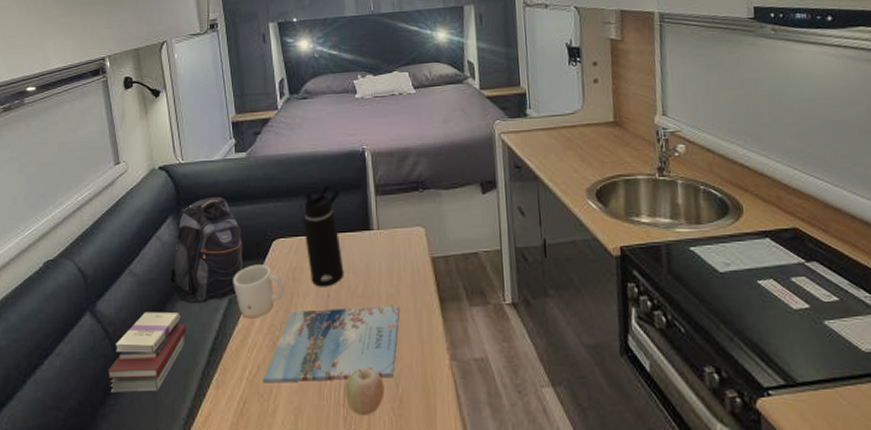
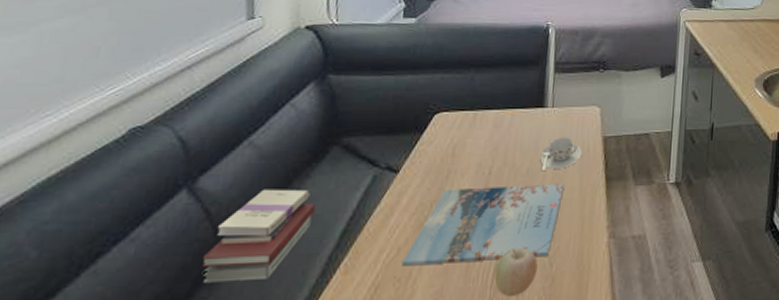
backpack: present [168,196,243,304] -> none [300,63,399,181]
mug: present [233,264,284,319] -> none [380,139,441,197]
water bottle: present [303,184,344,287] -> none [471,58,518,164]
teacup: none [373,258,413,294] -> present [540,137,582,172]

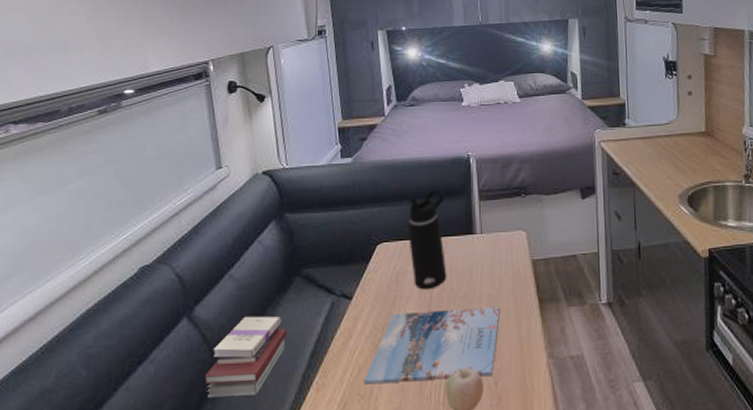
water bottle: none [471,58,518,164] -> present [407,190,447,290]
teacup: present [540,137,582,172] -> none [475,261,514,295]

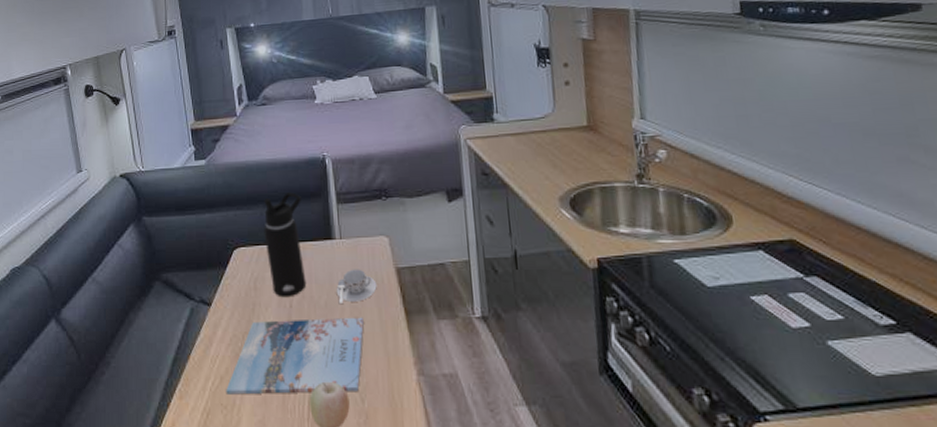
books: present [204,316,287,398] -> none [73,320,149,401]
teacup: none [475,261,514,295] -> present [336,269,377,305]

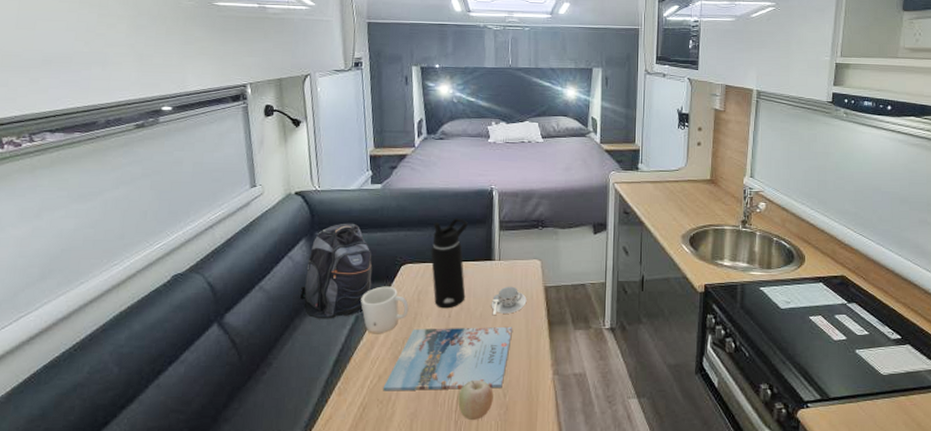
backpack: none [131,204,205,313] -> present [298,223,373,319]
mug: none [194,273,246,329] -> present [361,286,409,334]

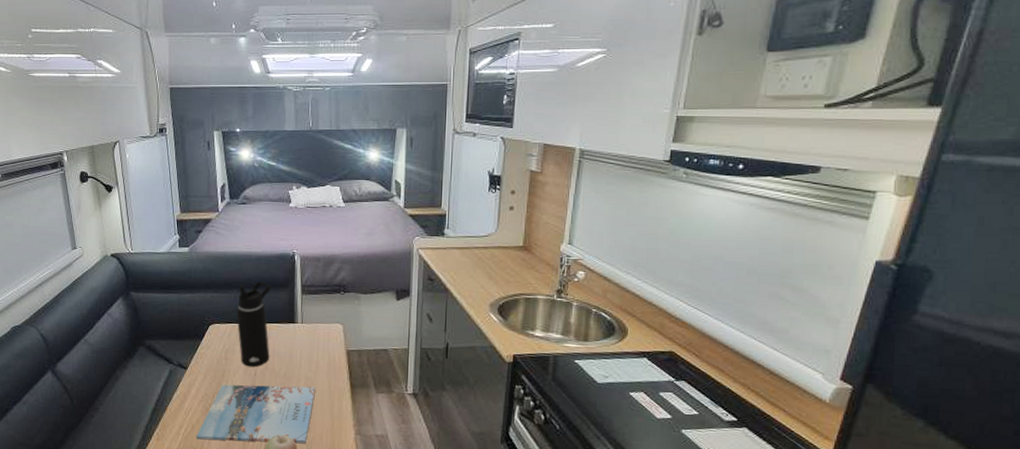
backpack: present [298,223,373,319] -> none [118,284,183,372]
mug: present [361,286,409,334] -> none [173,344,218,388]
teacup: present [491,286,527,316] -> none [294,348,329,376]

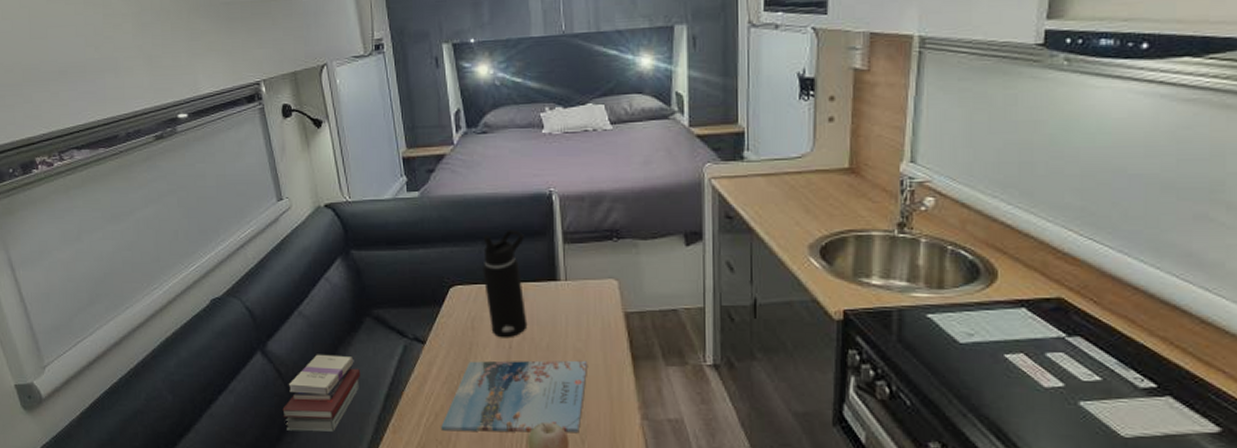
books: none [66,374,133,438] -> present [282,354,360,432]

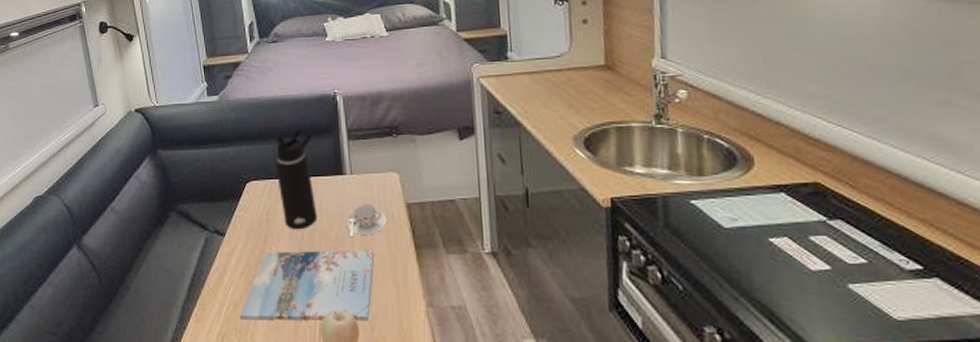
books: present [282,354,360,432] -> none [95,247,166,322]
teacup: none [559,312,603,348] -> present [347,203,387,238]

